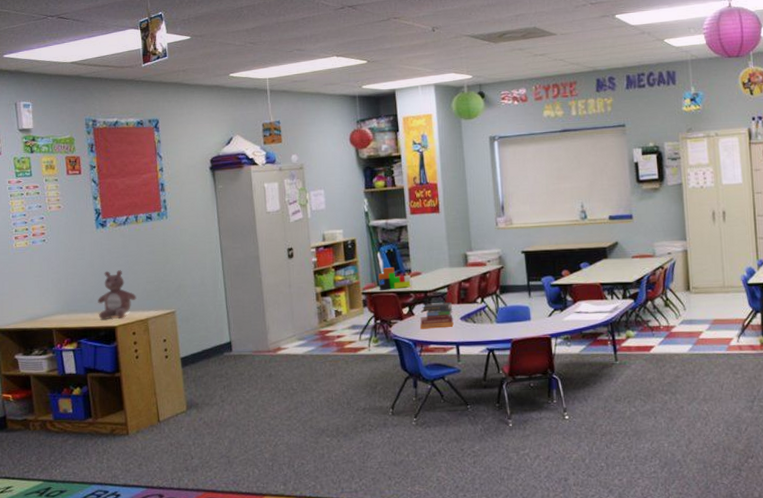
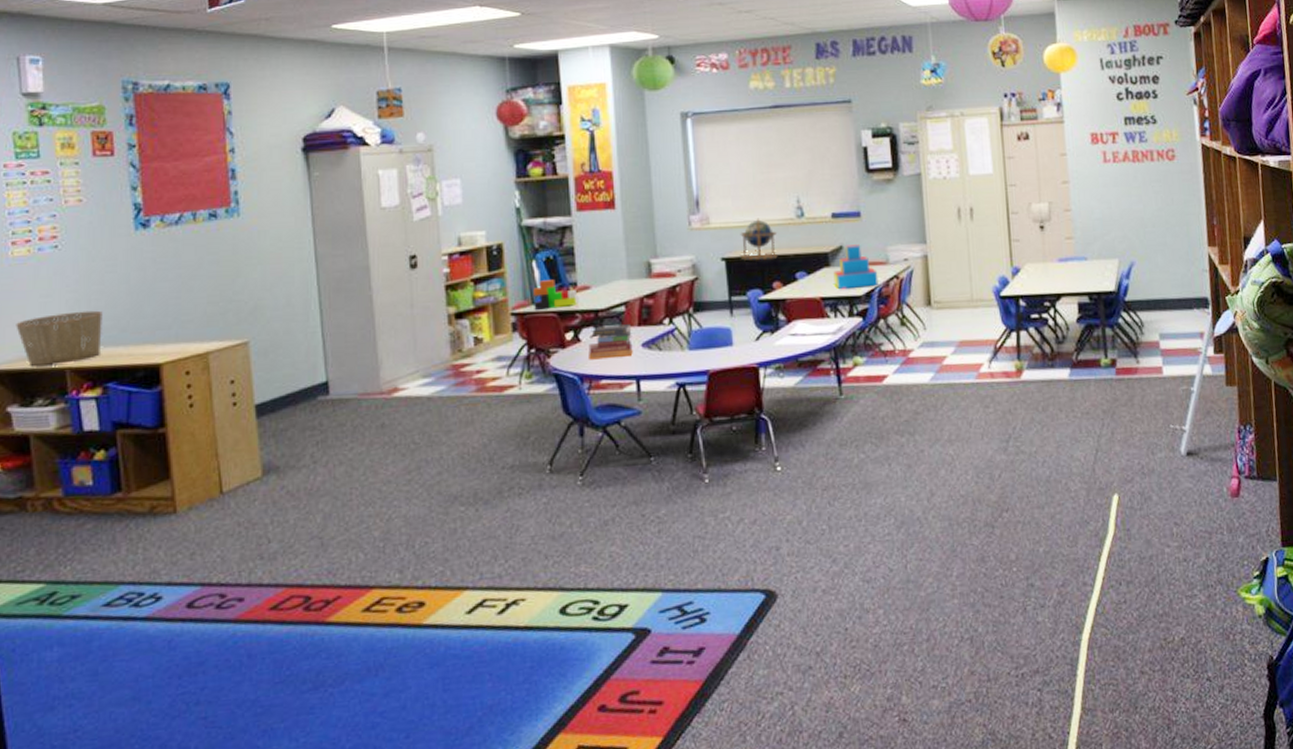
basket: none [19,287,76,326] -> present [16,310,103,366]
stuffed animal: present [98,270,137,320] -> none [135,286,192,356]
globe: none [536,219,566,254] -> present [740,218,778,261]
toy blocks: none [610,241,647,277] -> present [833,244,879,290]

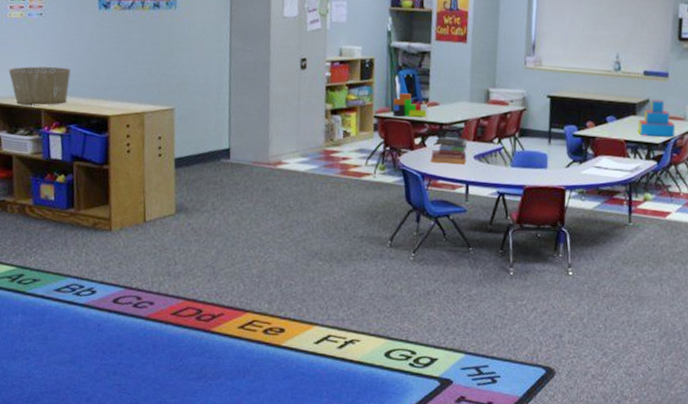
globe: present [740,218,778,261] -> none [562,66,596,103]

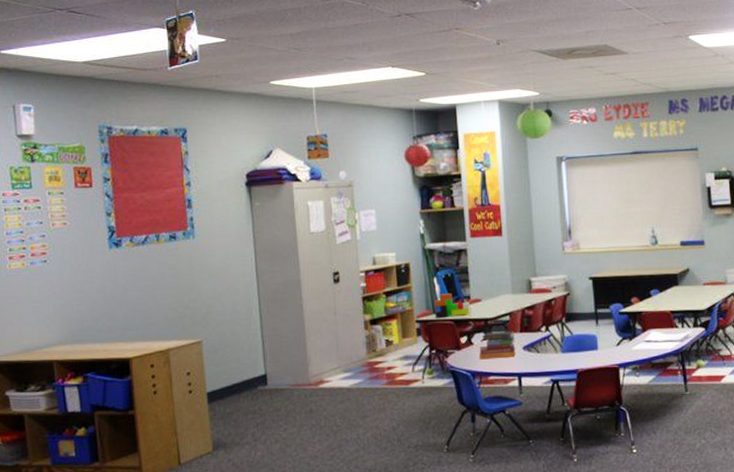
basket: present [8,66,71,105] -> none [13,314,83,358]
toy blocks: present [637,99,676,137] -> none [681,267,718,305]

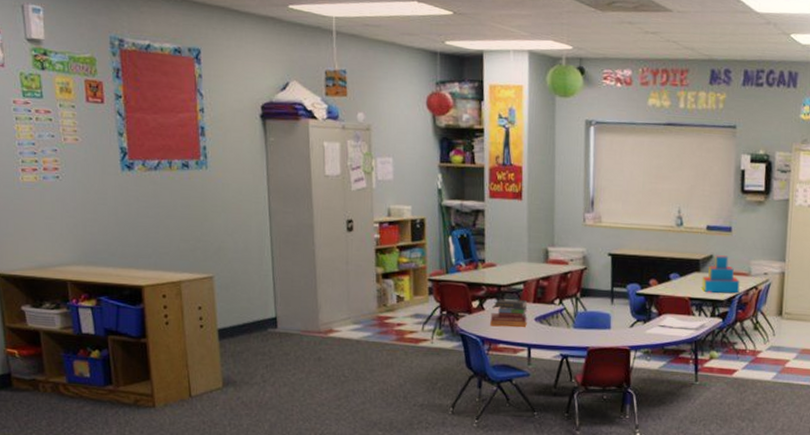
toy blocks: present [434,293,471,318] -> none [448,254,485,279]
toy blocks: none [681,267,718,305] -> present [702,255,740,294]

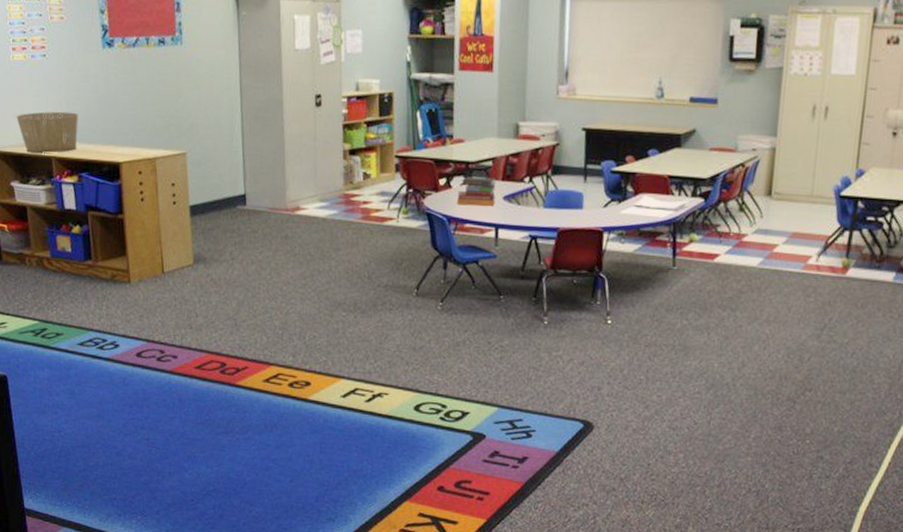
basket: none [27,234,96,277] -> present [16,111,78,153]
toy blocks: present [702,255,740,294] -> none [682,129,725,171]

